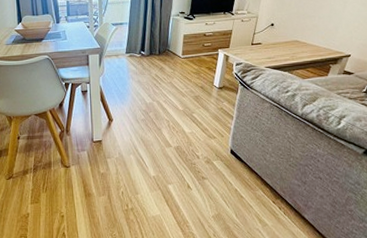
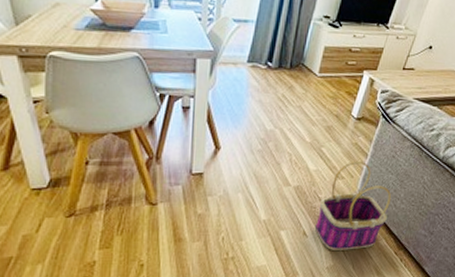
basket: none [196,123,261,201] -> present [314,162,392,250]

